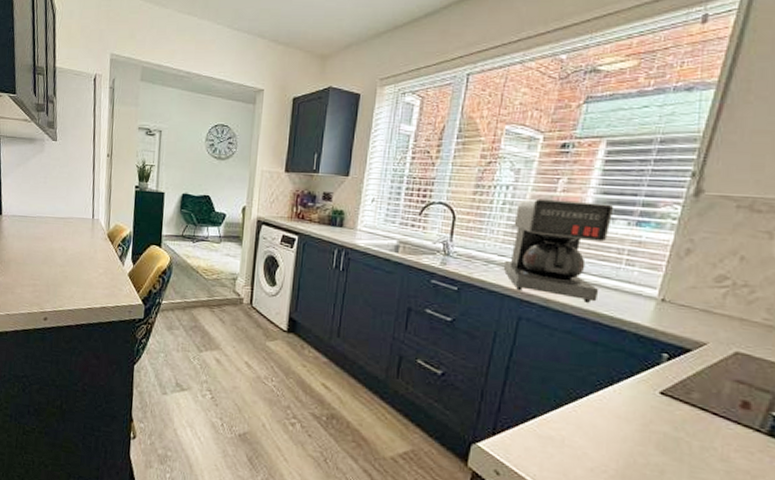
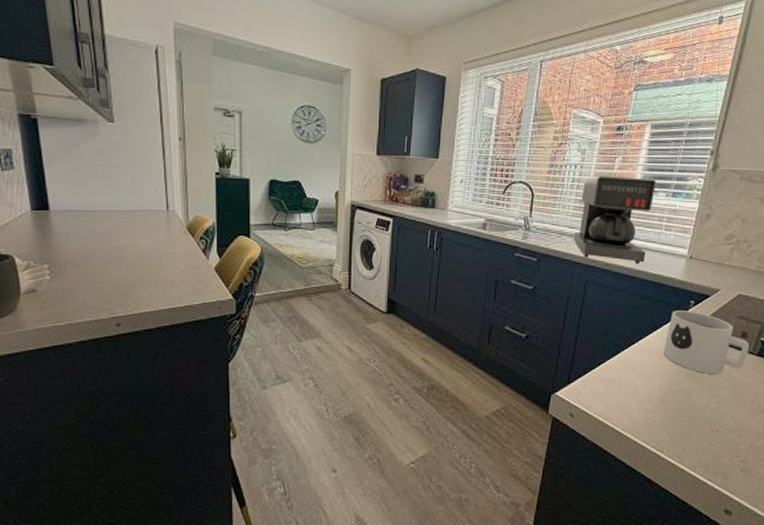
mug: none [623,363,753,451] -> present [664,311,749,374]

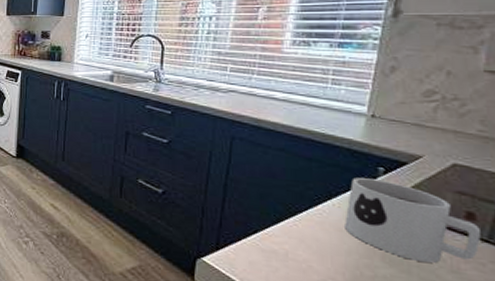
coffee maker: present [573,176,657,264] -> none [213,27,315,121]

